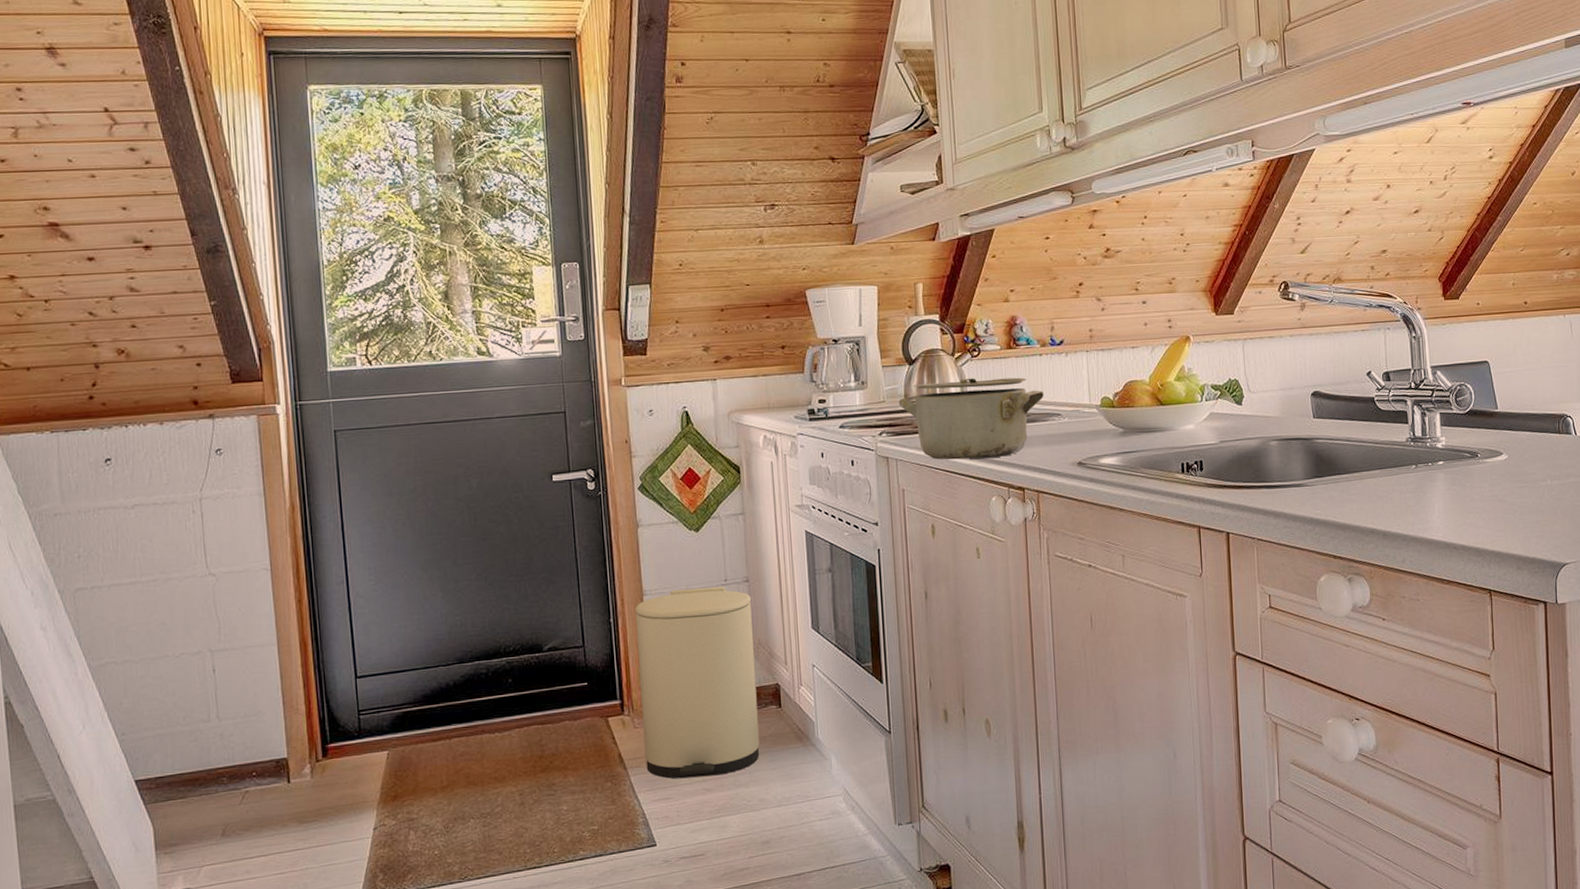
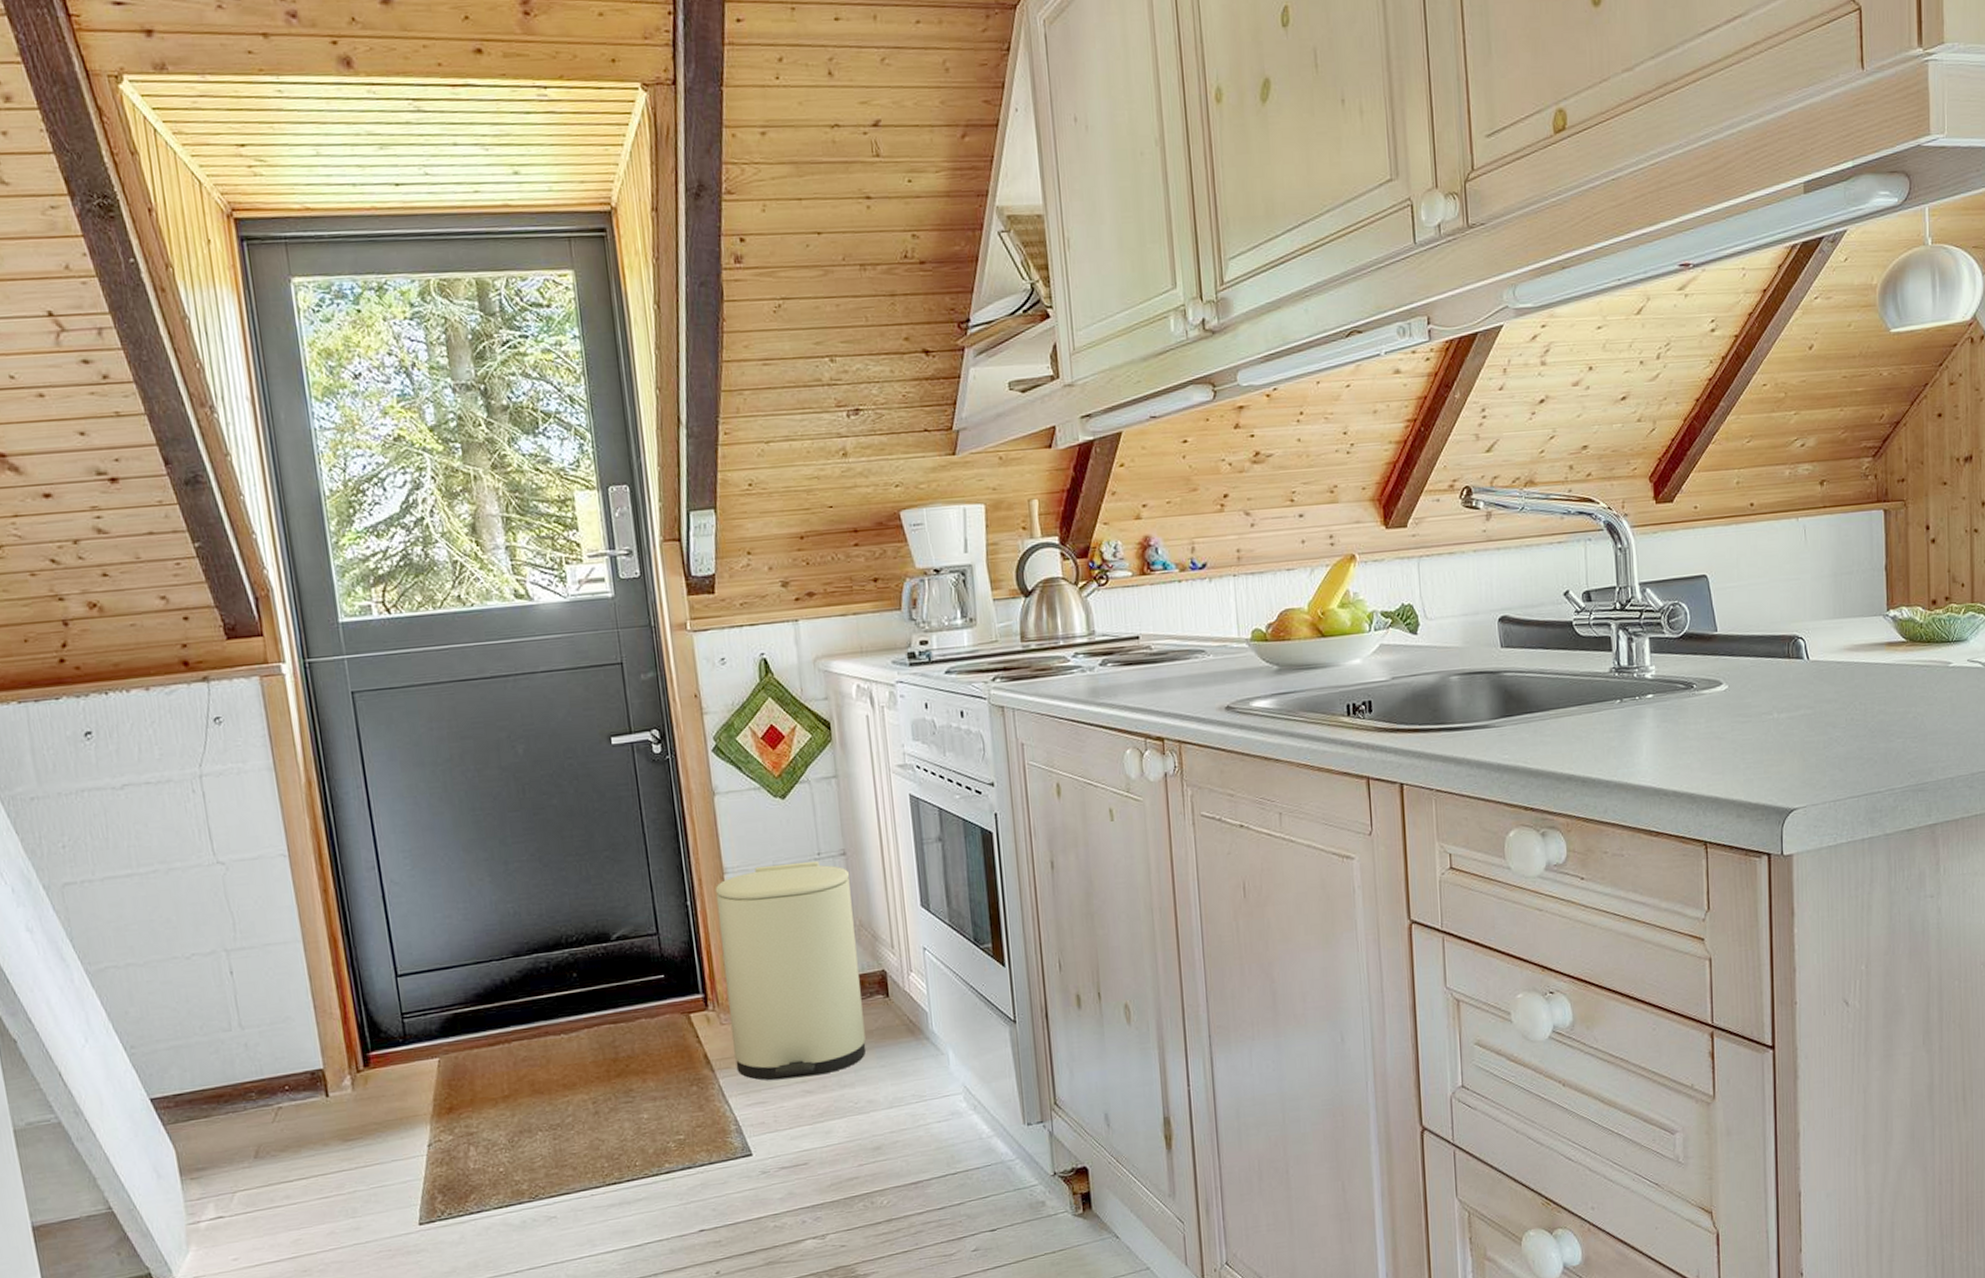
saucepan: present [898,377,1044,460] -> none [1013,608,1184,708]

